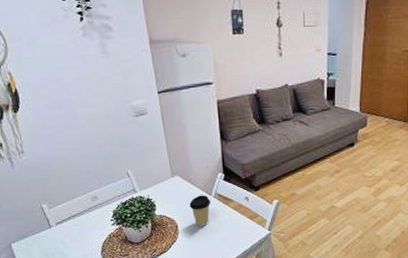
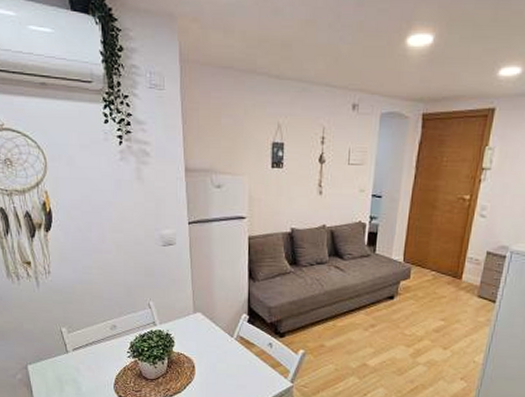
coffee cup: present [189,195,211,226] -> none [209,335,232,370]

